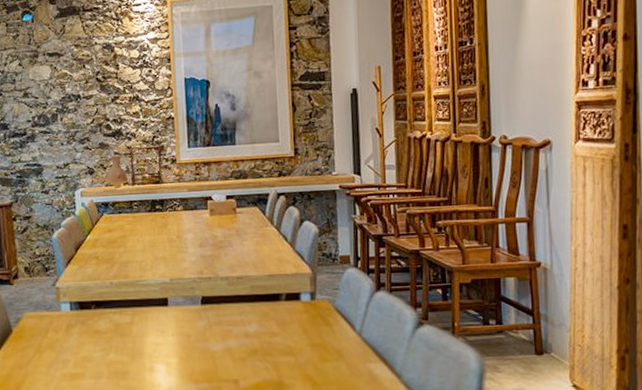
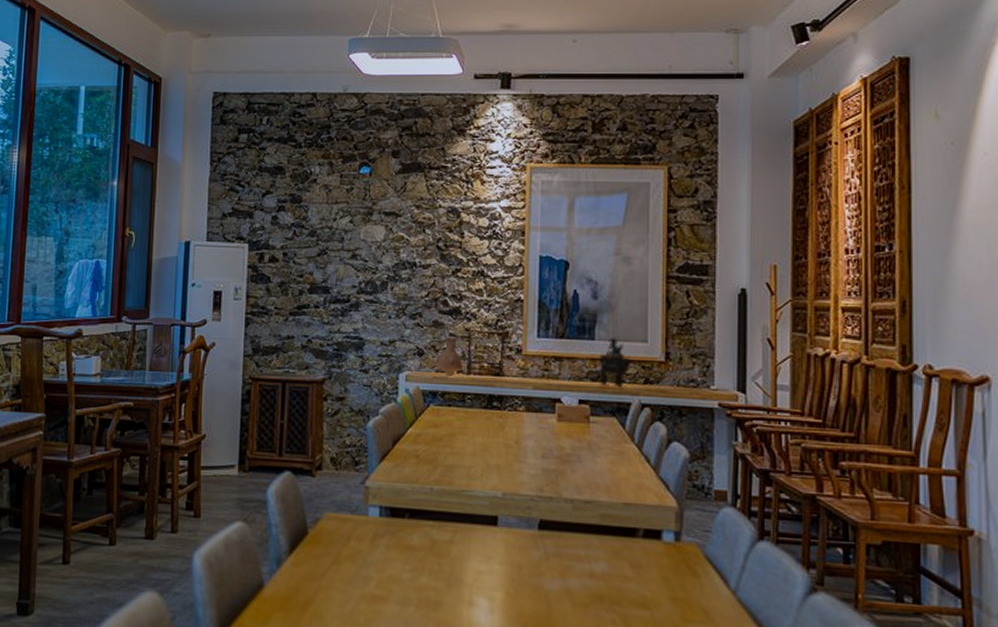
incense burner: none [240,141,267,182] -> present [599,338,631,388]

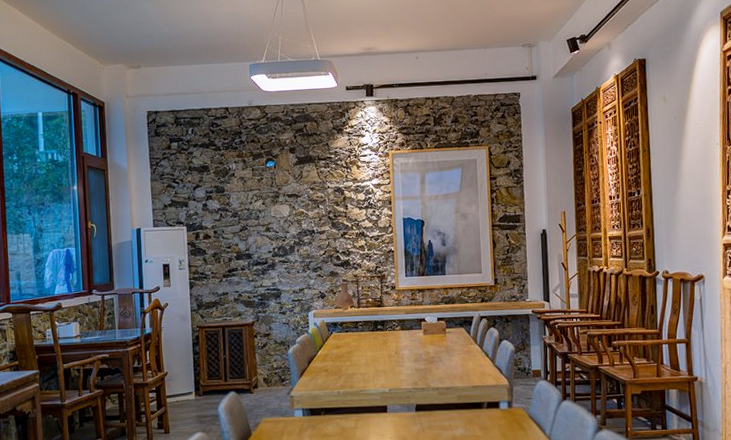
incense burner: present [599,338,631,388] -> none [449,272,472,307]

